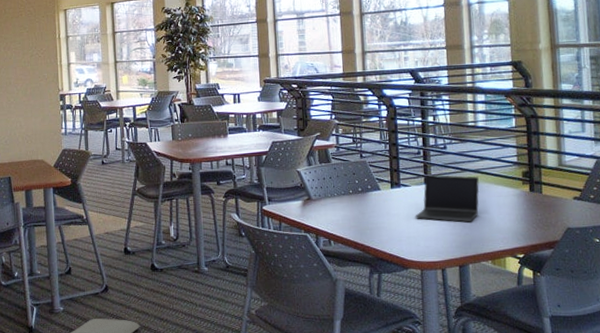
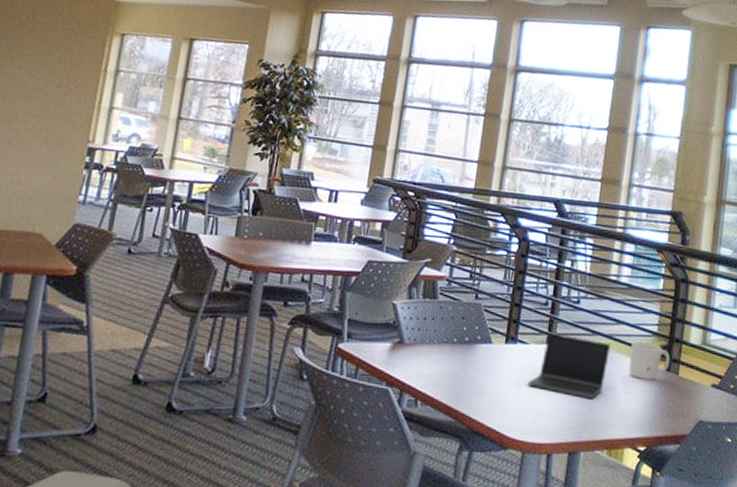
mug: none [496,171,533,201] -> present [628,342,670,380]

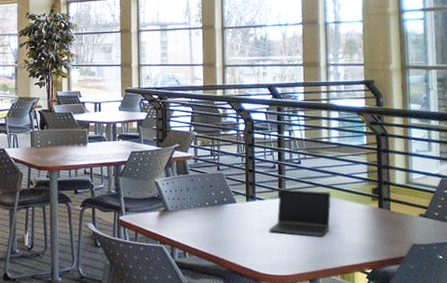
mug: present [628,342,670,380] -> none [347,188,382,217]

